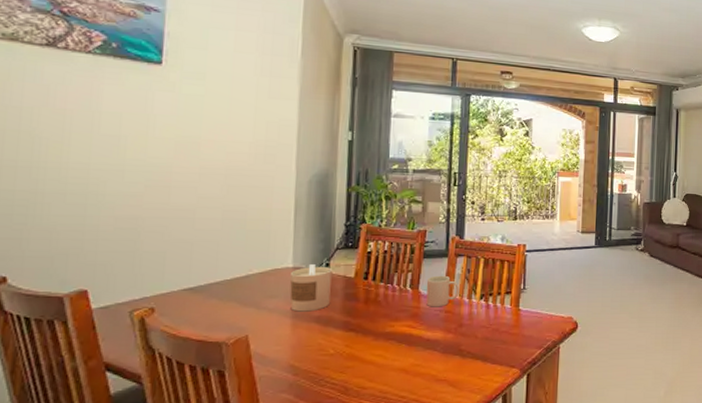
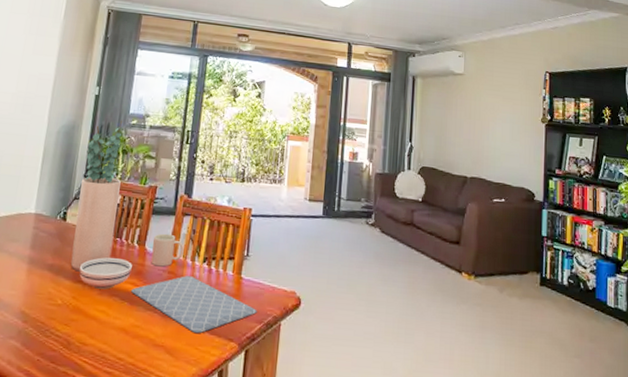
candle: present [290,264,333,312] -> none [28,212,69,259]
vase: none [339,165,387,321] -> present [70,120,125,272]
bowl: none [349,304,407,335] -> present [79,257,132,289]
placemat: none [408,313,537,365] -> present [131,276,257,334]

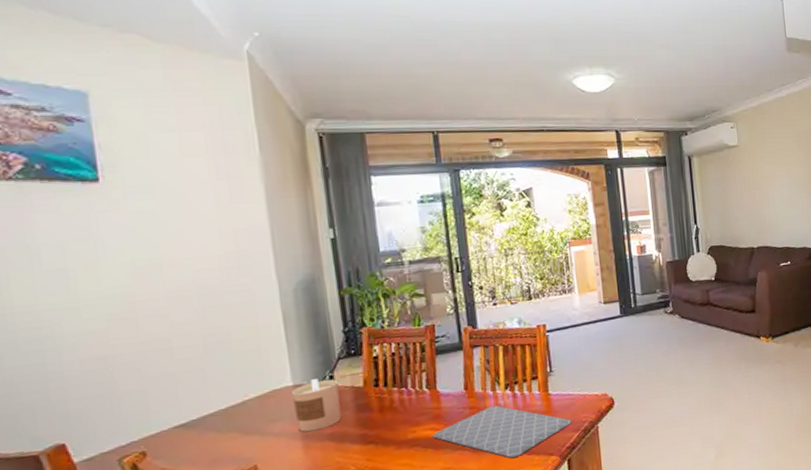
candle: none [28,212,69,259] -> present [292,379,343,432]
vase: present [70,120,125,272] -> none [337,261,400,434]
bowl: present [79,257,132,289] -> none [365,407,428,445]
mug: present [151,233,184,267] -> none [444,369,481,406]

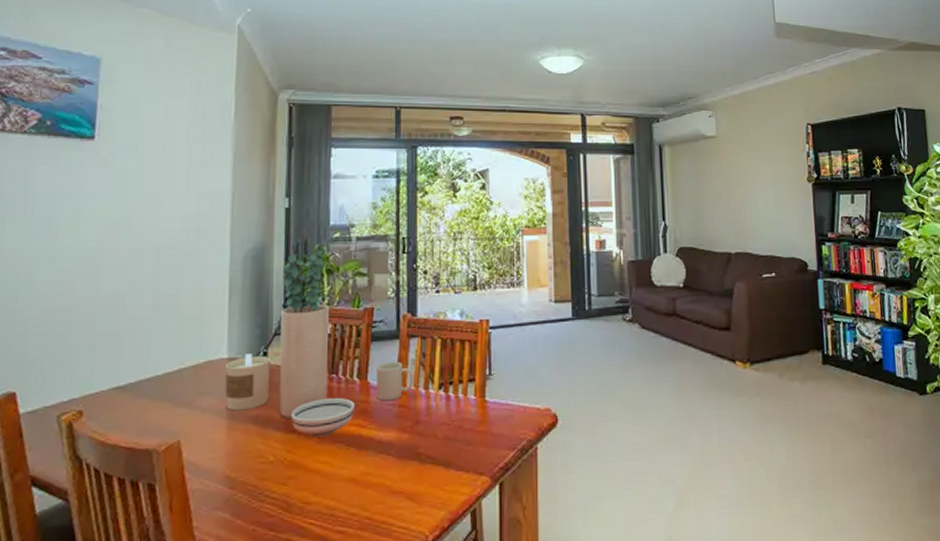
vase: none [337,261,400,434] -> present [279,234,330,420]
bowl: none [365,407,428,445] -> present [290,398,354,437]
placemat: present [432,405,572,459] -> none [357,407,508,473]
mug: none [444,369,481,406] -> present [376,361,414,401]

